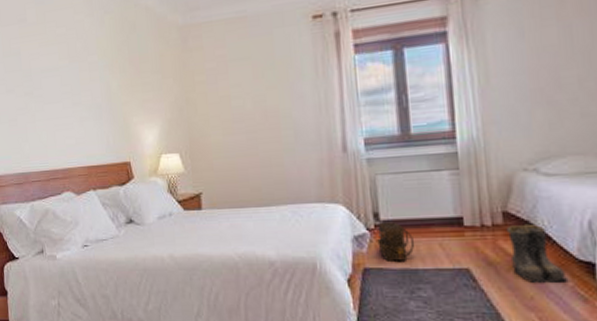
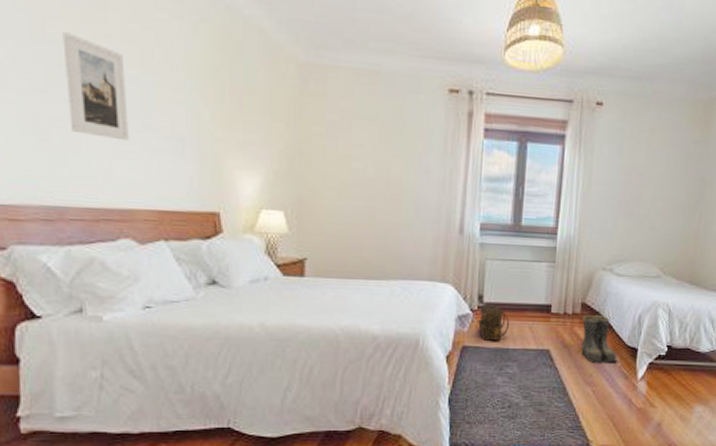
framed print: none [20,46,65,117] -> present [62,32,129,141]

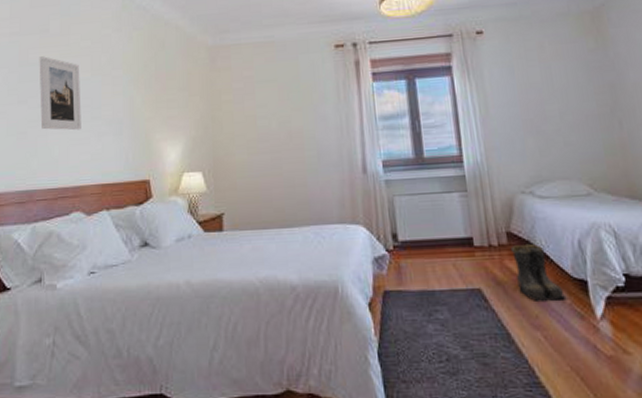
backpack: present [478,304,510,341] -> none [396,242,431,283]

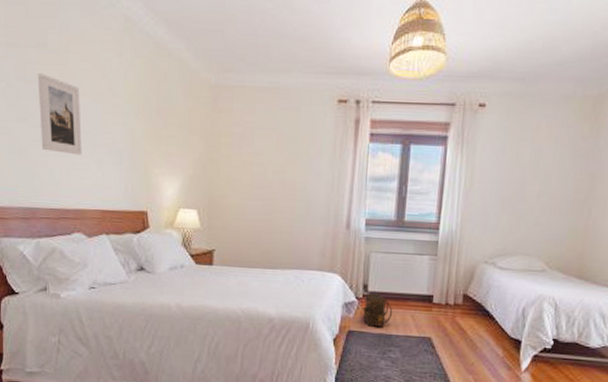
backpack: none [396,242,431,283] -> present [363,293,393,327]
boots: present [510,244,567,303] -> none [463,306,501,354]

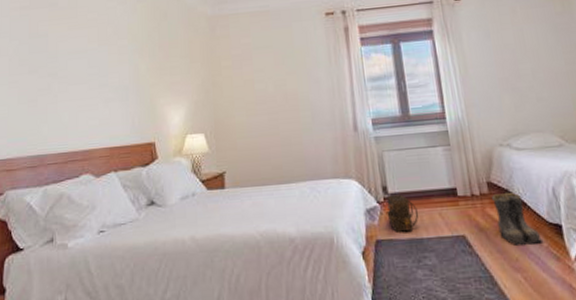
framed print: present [37,73,82,156] -> none [48,28,89,98]
boots: none [463,306,501,354] -> present [491,193,544,247]

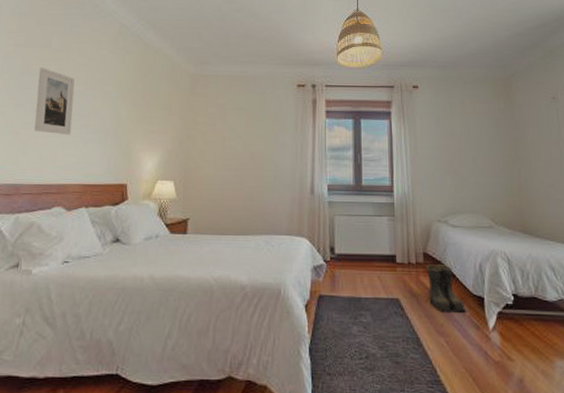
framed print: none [48,28,89,98] -> present [34,68,75,135]
backpack: present [386,194,419,232] -> none [331,255,360,290]

